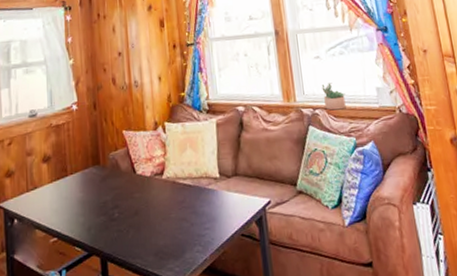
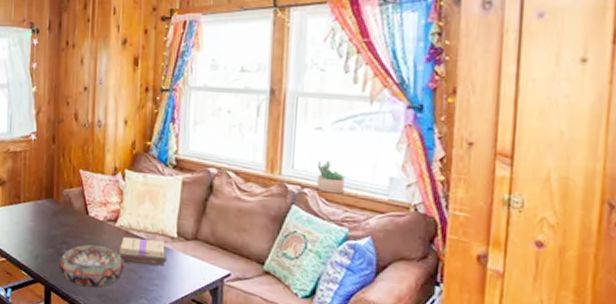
decorative bowl: none [113,201,176,248] -> present [59,244,124,288]
books: none [168,183,213,213] -> present [118,237,166,267]

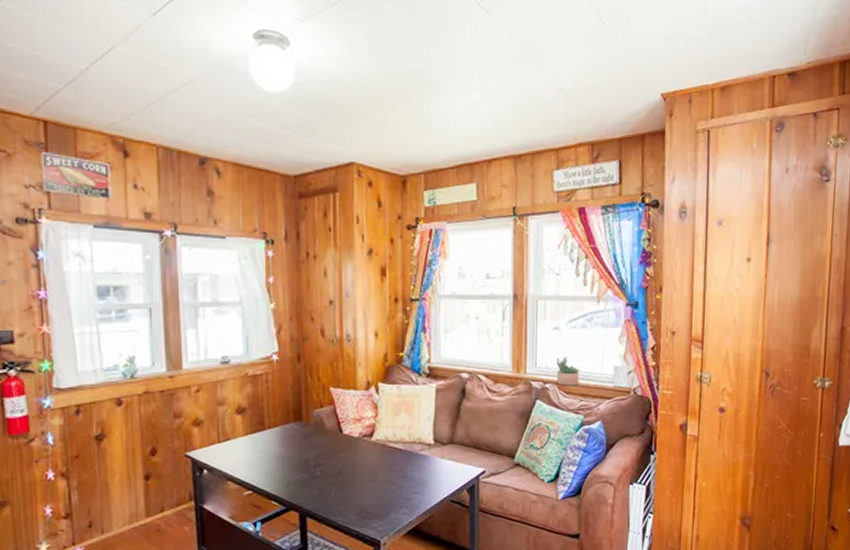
decorative bowl: present [59,244,124,288] -> none [314,462,383,506]
books: present [118,237,166,267] -> none [376,449,424,475]

